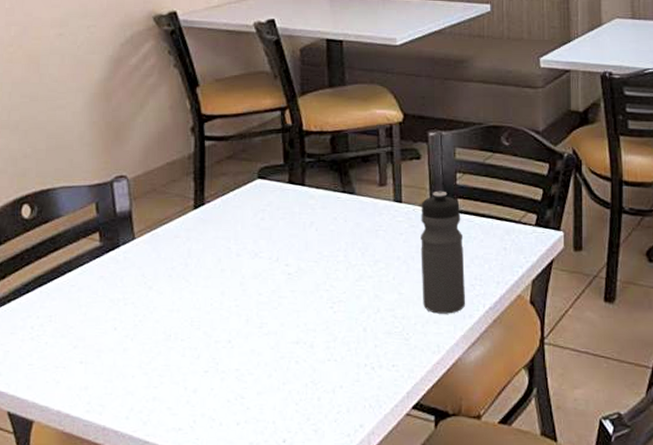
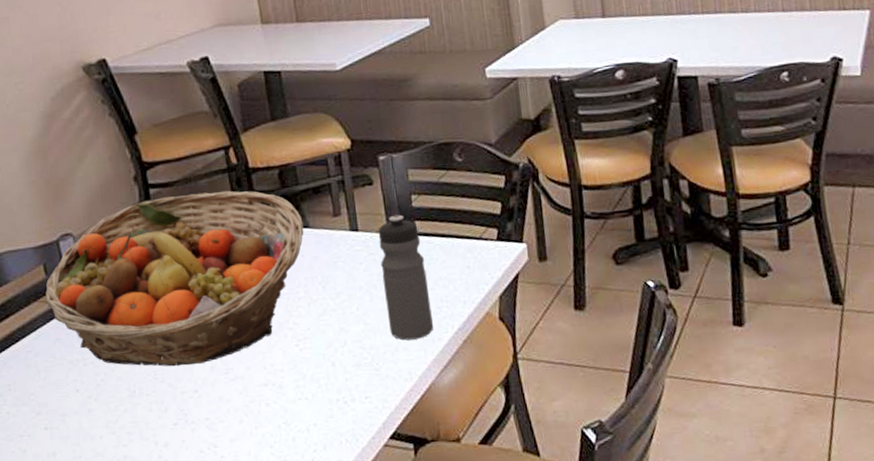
fruit basket: none [94,150,349,316] -> present [45,190,304,367]

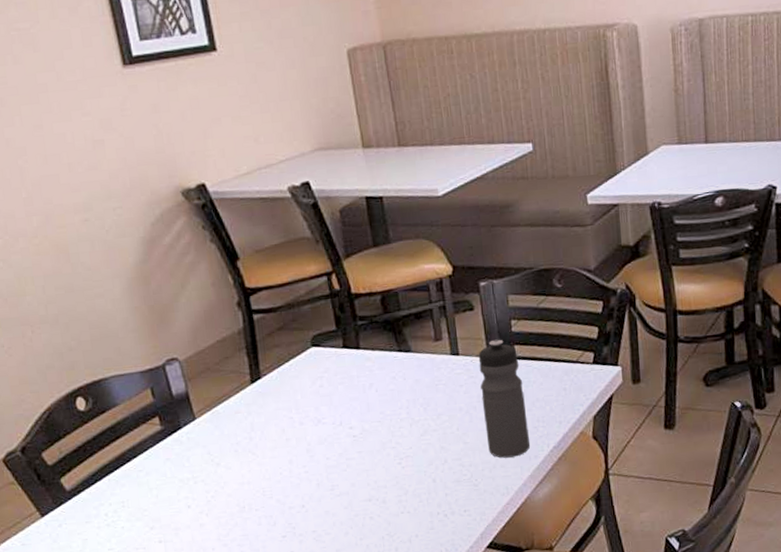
fruit basket: present [45,190,304,367] -> none [154,316,406,484]

